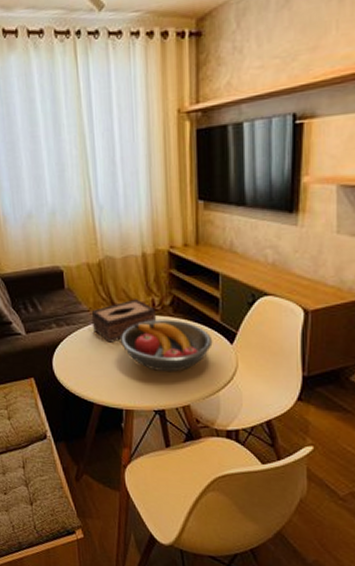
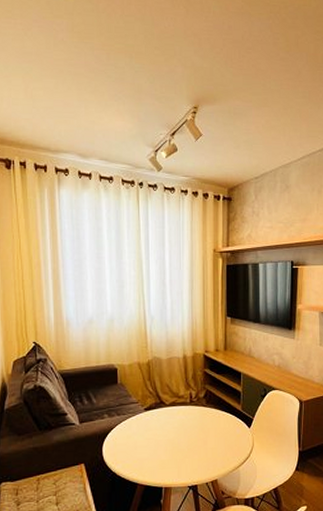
tissue box: present [91,299,157,343] -> none [139,392,193,430]
fruit bowl: present [121,320,213,372] -> none [163,409,236,453]

